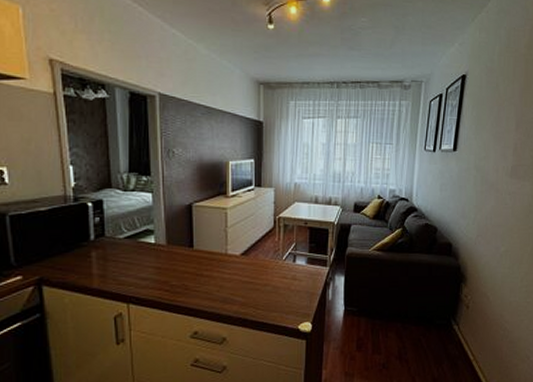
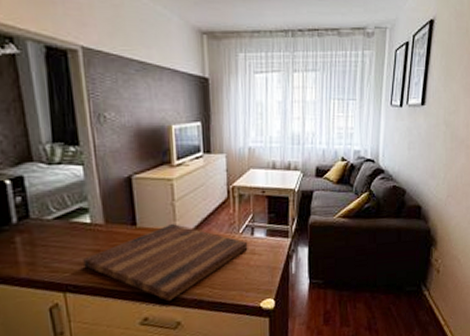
cutting board: none [146,248,290,318] -> present [83,224,248,302]

